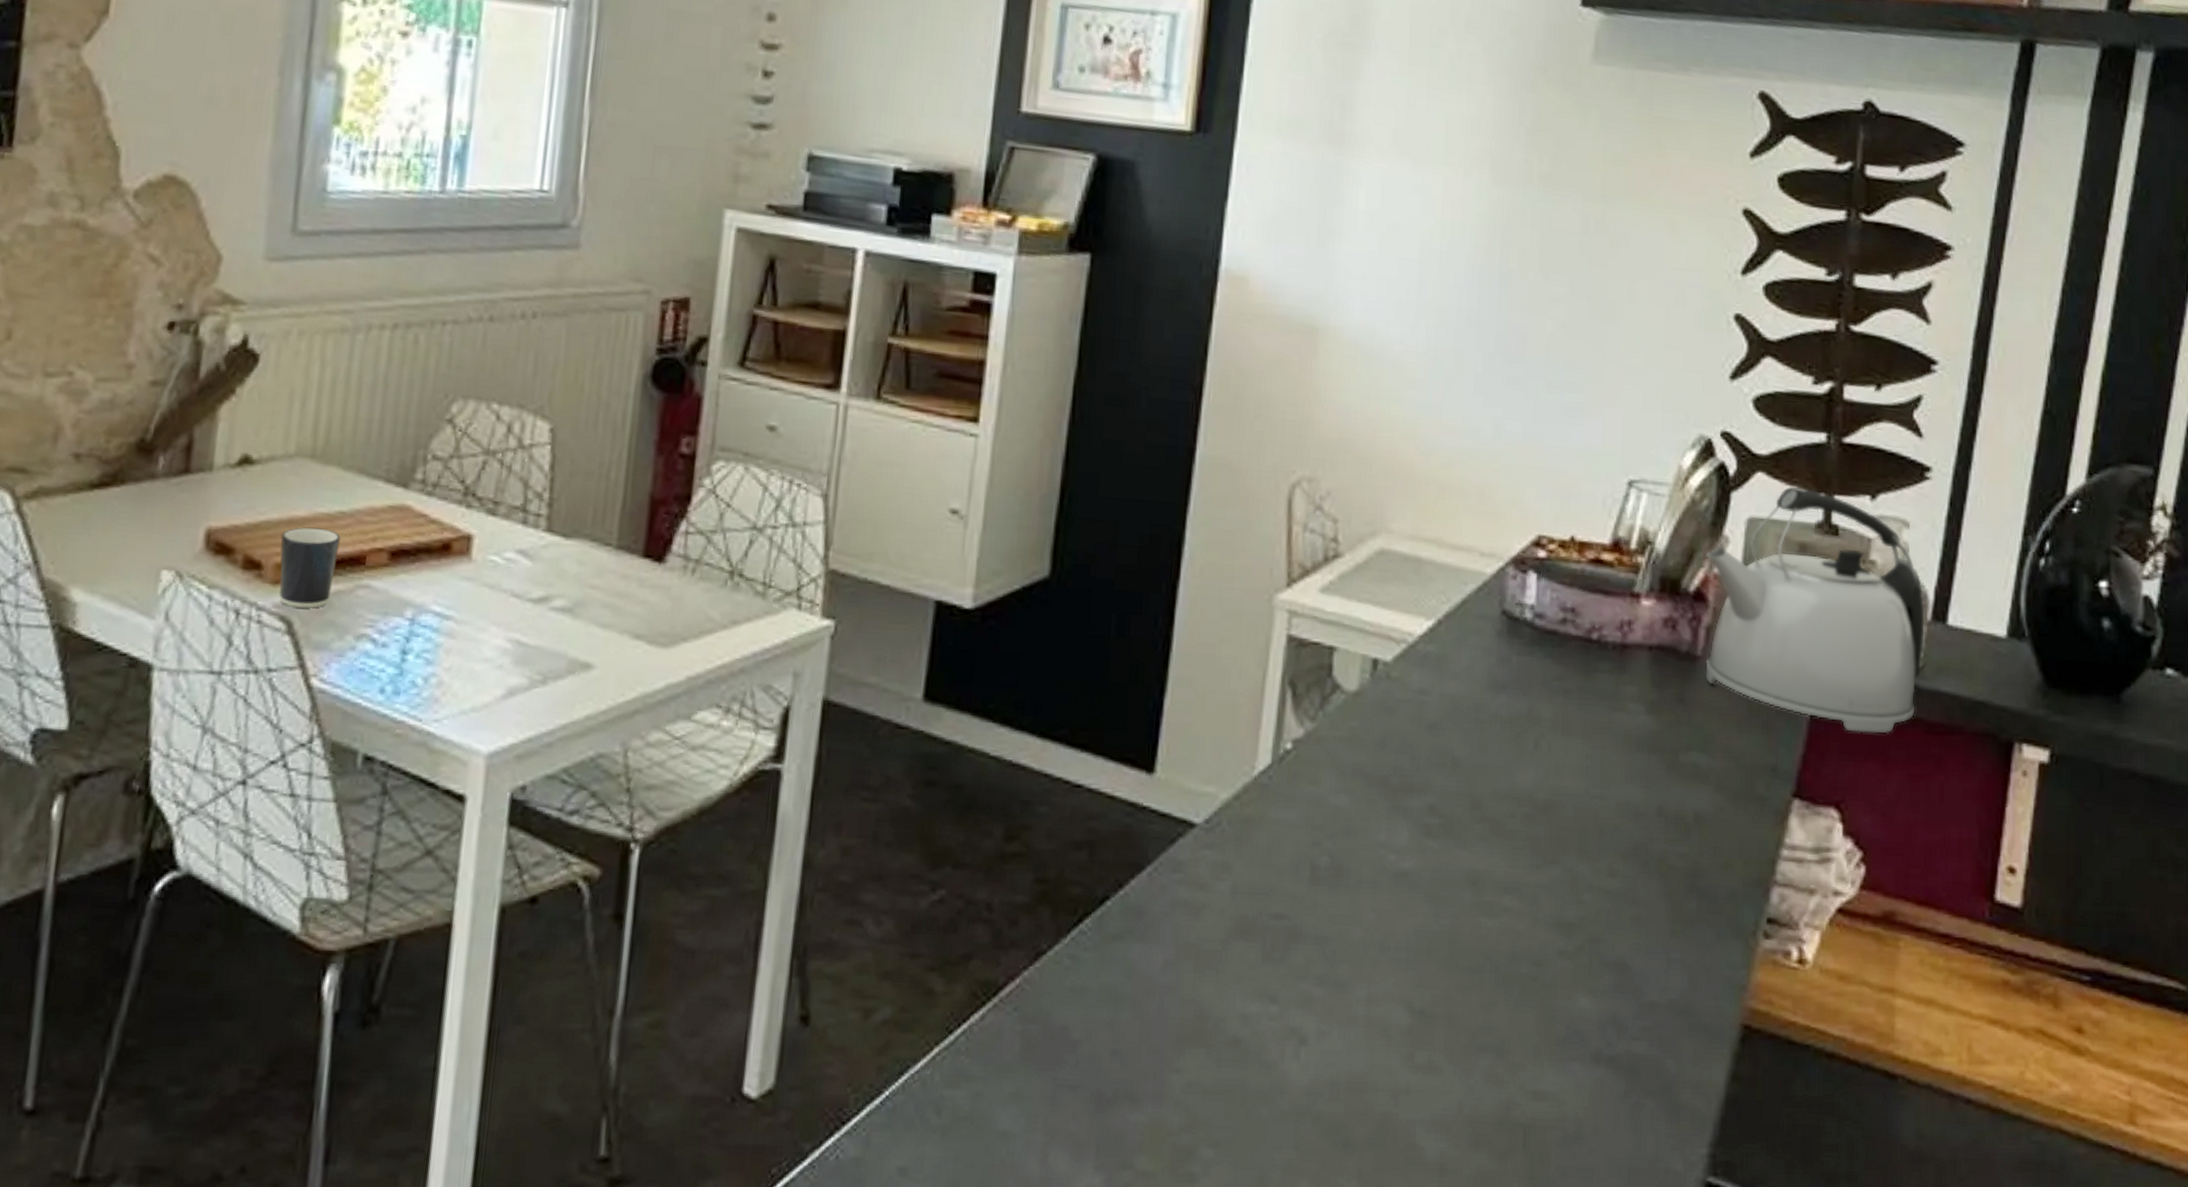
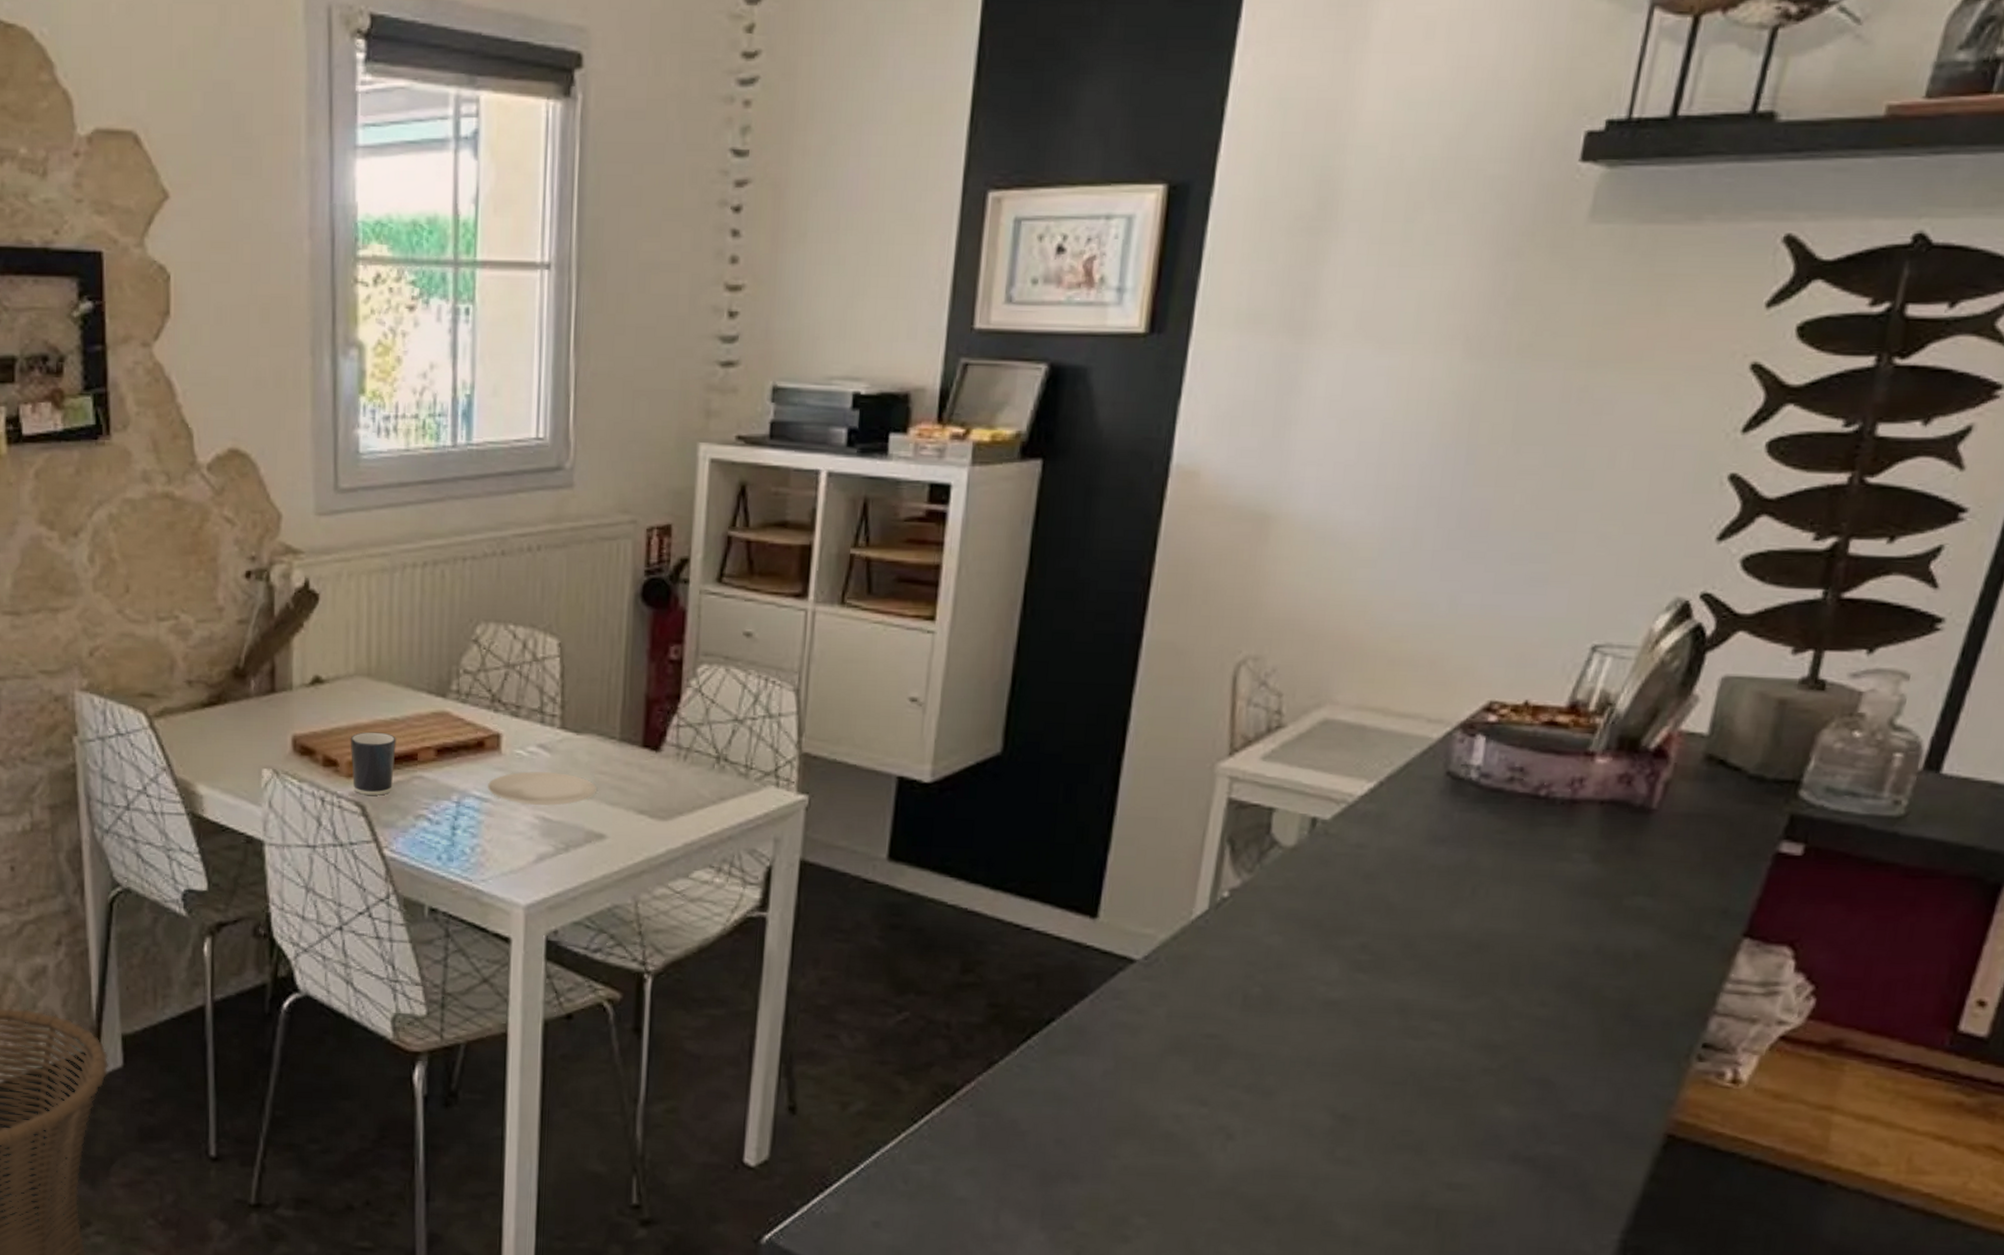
plate: none [451,583,587,627] -> present [488,771,598,806]
kettle: present [1705,486,1925,734] -> none [1658,643,1918,879]

